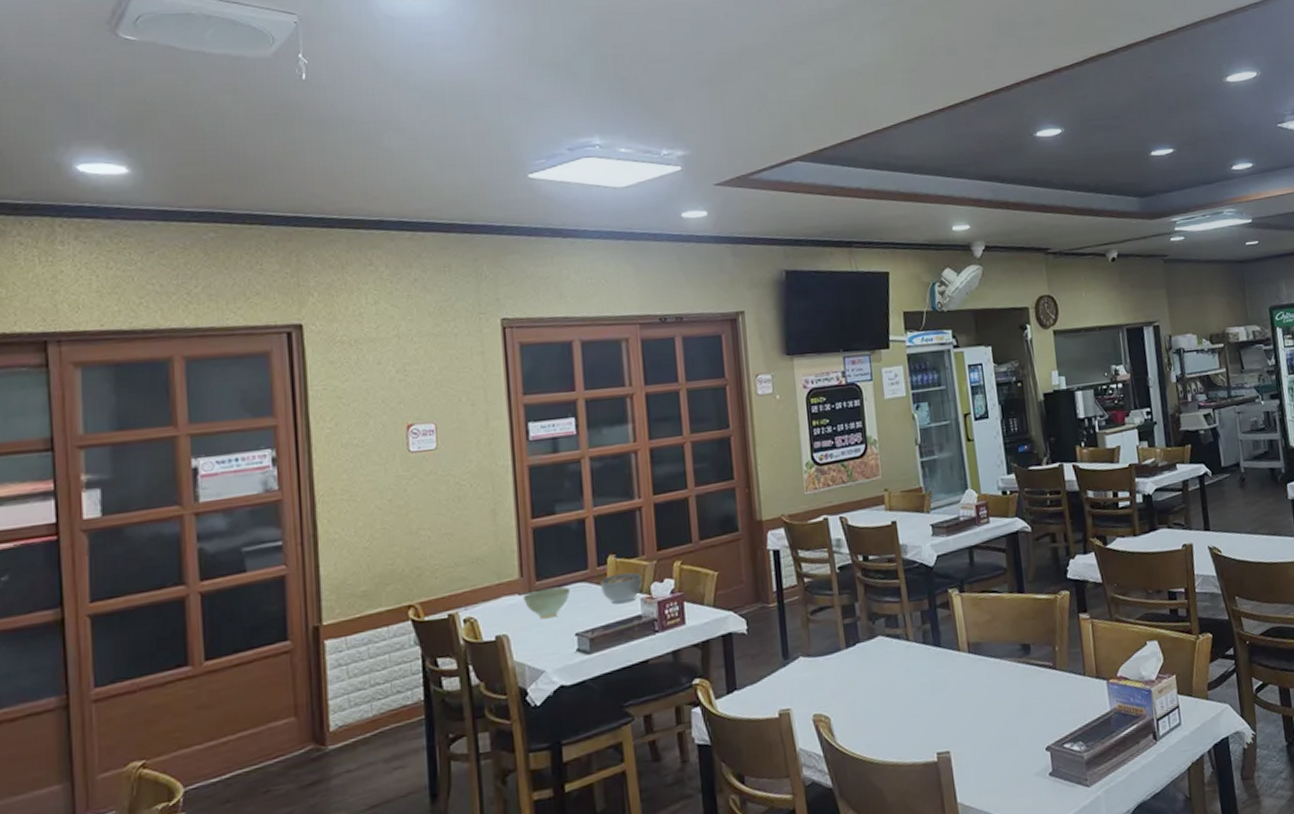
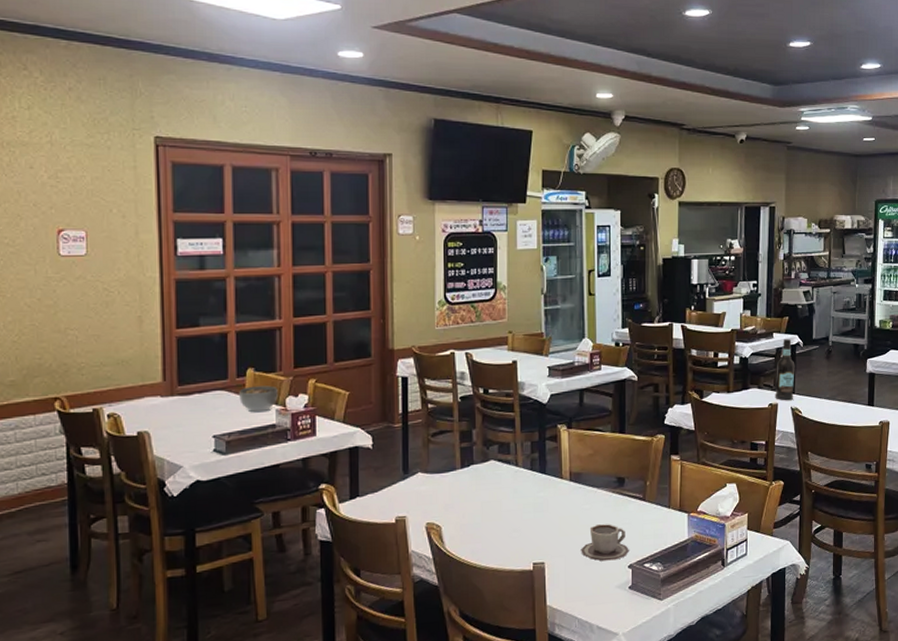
bowl: present [523,587,571,619] -> none [165,393,211,421]
cup: none [989,699,1045,745] -> present [581,524,629,561]
root beer: none [1185,469,1210,541] -> present [775,339,795,401]

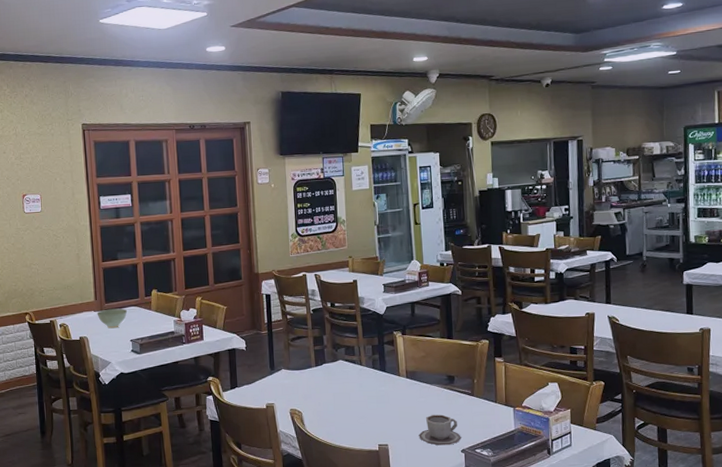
bowl: none [165,393,211,421] -> present [97,308,128,329]
soup bowl: present [239,385,278,413] -> none [147,302,175,323]
root beer: present [775,339,795,401] -> none [591,255,610,311]

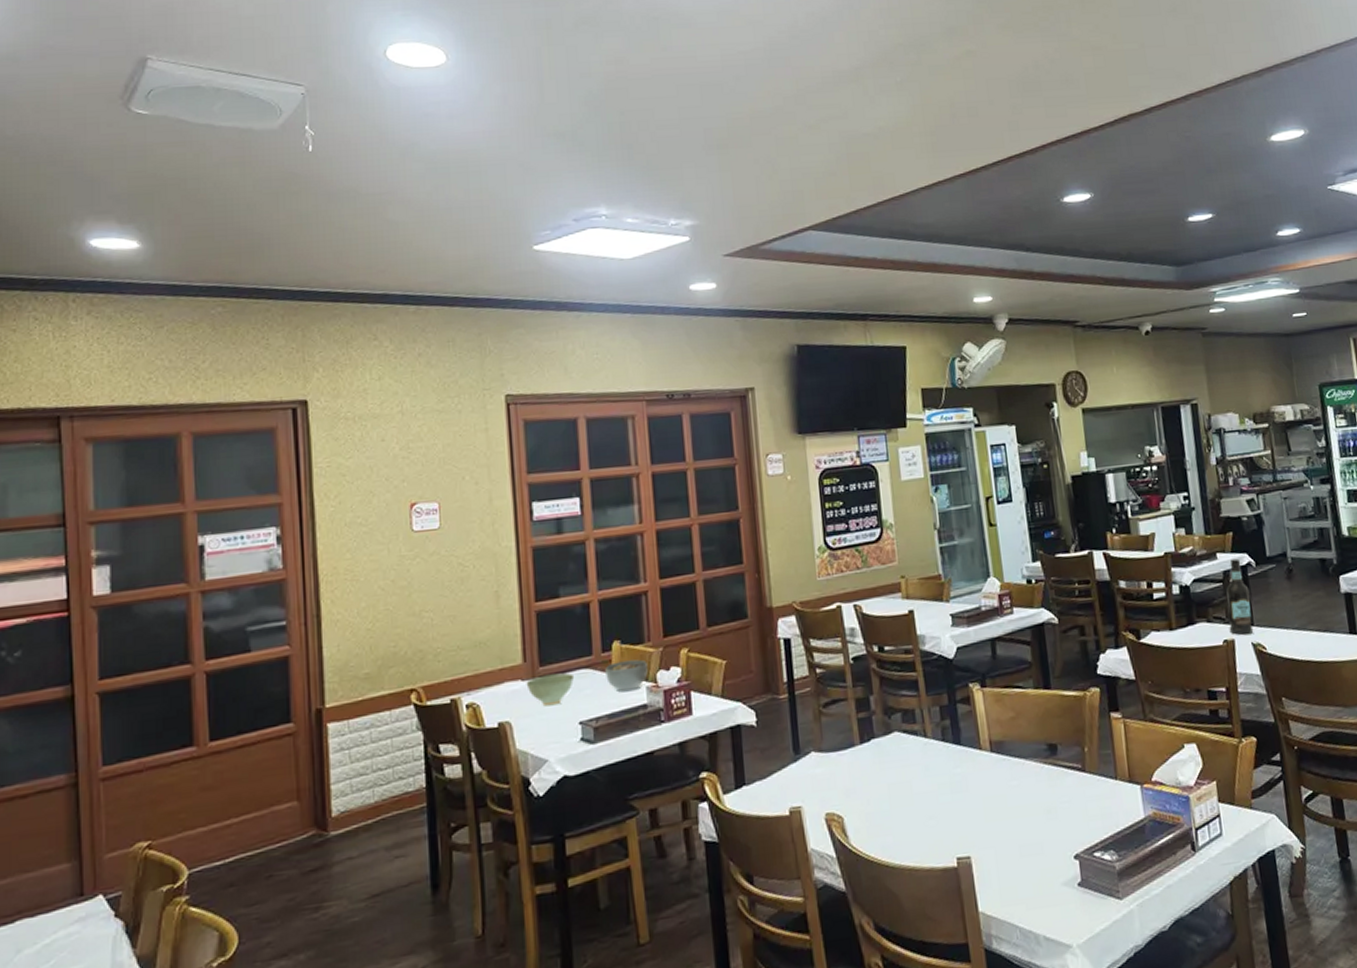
soup bowl: none [147,302,175,323] -> present [605,659,648,693]
cup: present [419,414,461,446] -> none [1013,803,1073,852]
root beer: none [591,255,610,311] -> present [1226,558,1254,636]

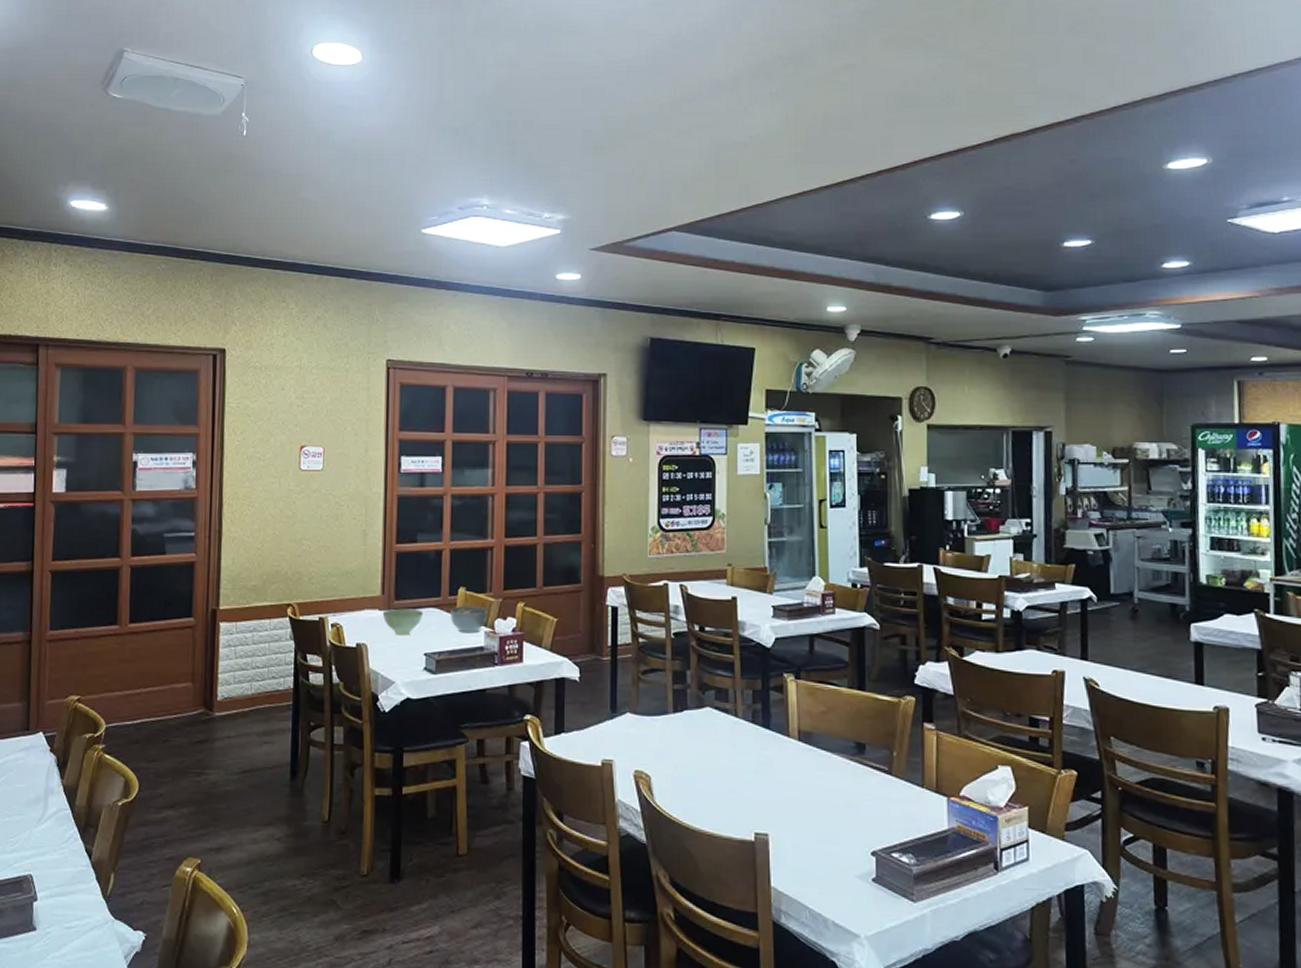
root beer: present [1226,558,1254,636] -> none [1060,591,1087,669]

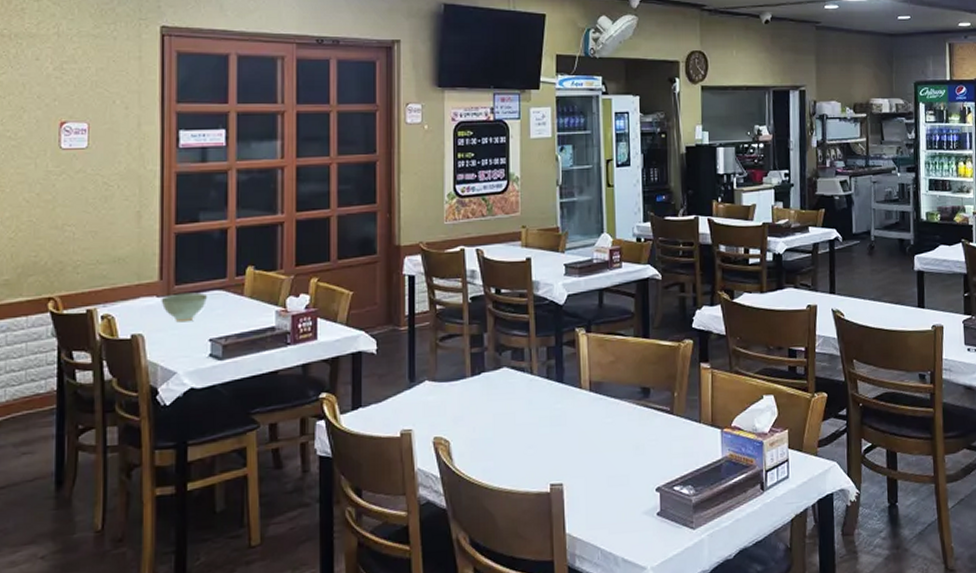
soup bowl: present [450,606,487,634] -> none [238,285,278,315]

